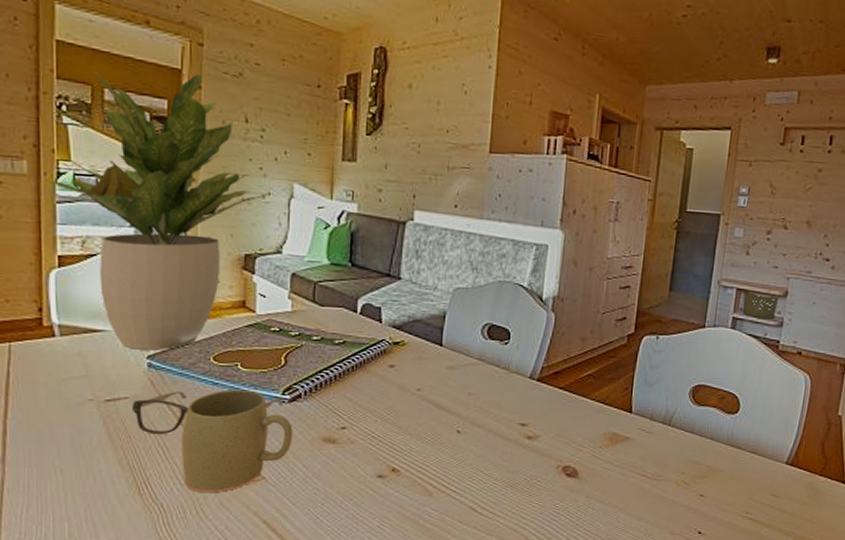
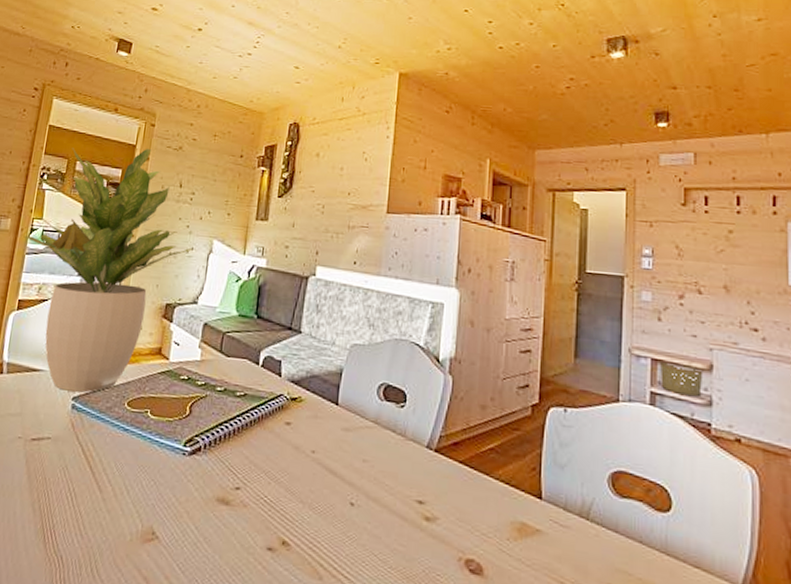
eyeglasses: present [132,391,283,435] -> none [52,435,184,480]
mug: present [182,389,293,493] -> none [84,436,190,550]

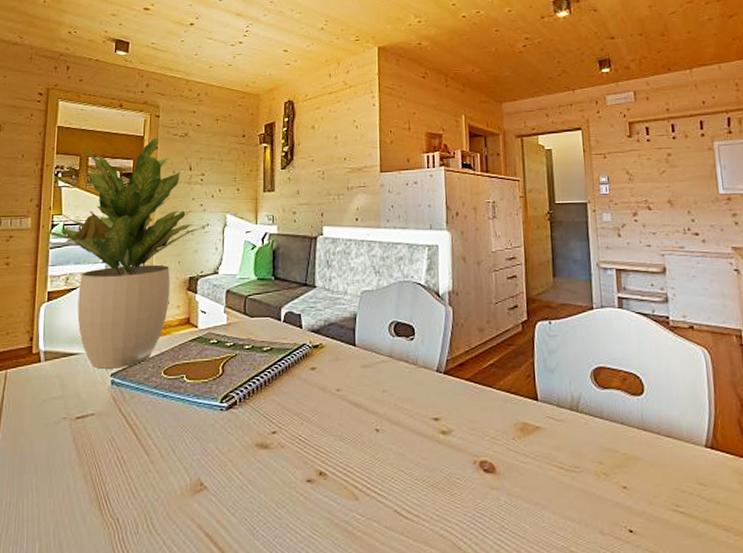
basket: present [659,361,703,397] -> none [622,270,659,297]

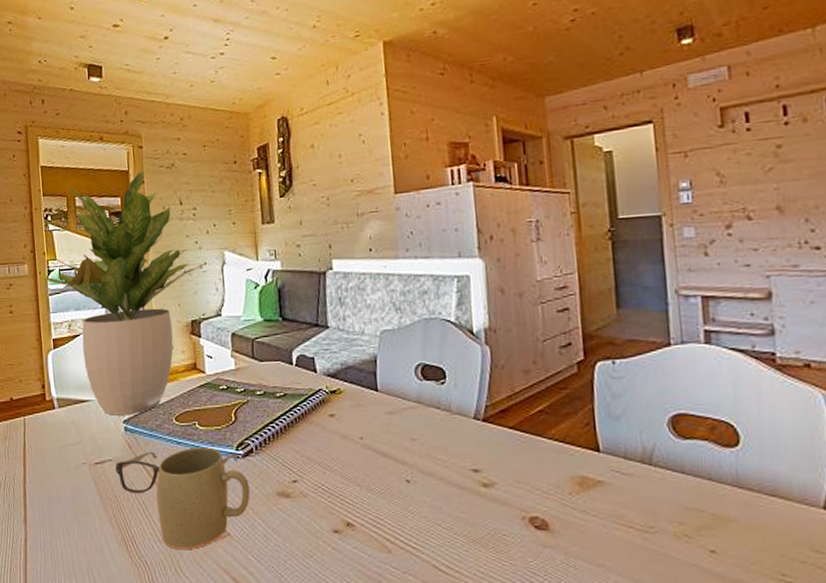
eyeglasses: none [97,405,221,449] -> present [115,452,237,494]
mug: none [136,400,230,506] -> present [156,447,250,550]

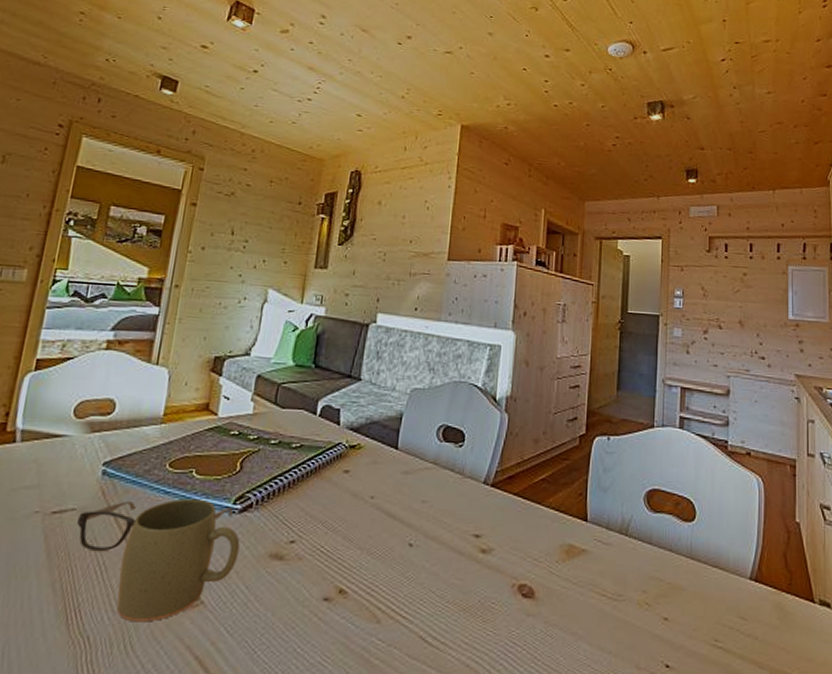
potted plant: present [43,171,206,416] -> none [43,191,246,456]

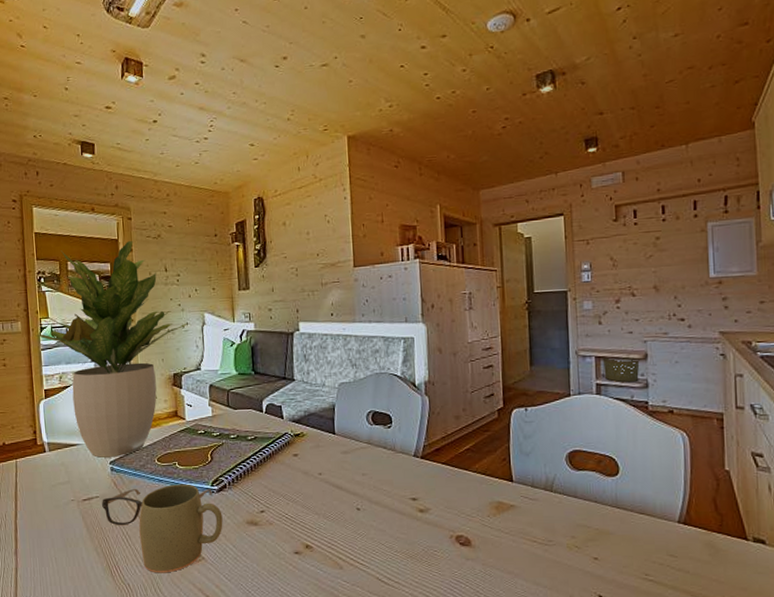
potted plant: none [43,191,246,456] -> present [35,240,188,458]
basket: none [687,389,722,419] -> present [602,357,640,383]

